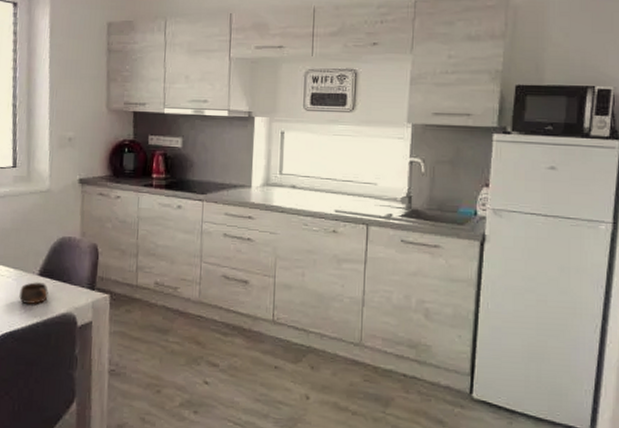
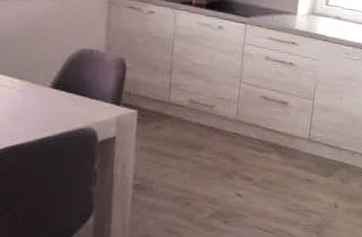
cup: present [19,282,49,304] -> none [25,94,63,118]

